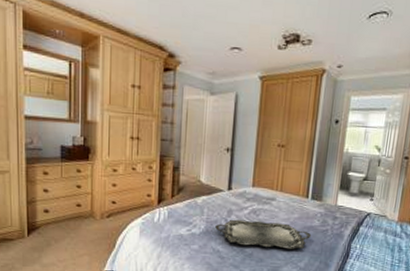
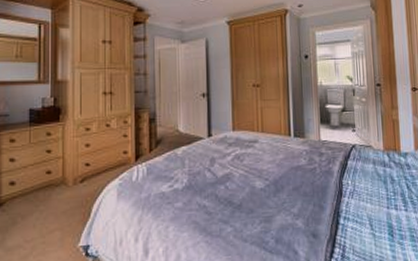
serving tray: present [215,219,312,249] -> none [199,166,301,197]

